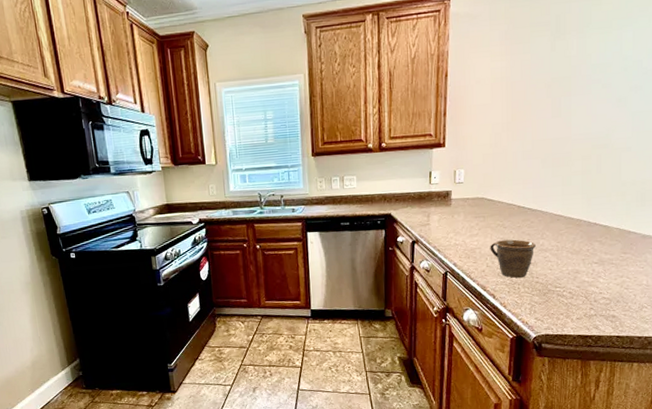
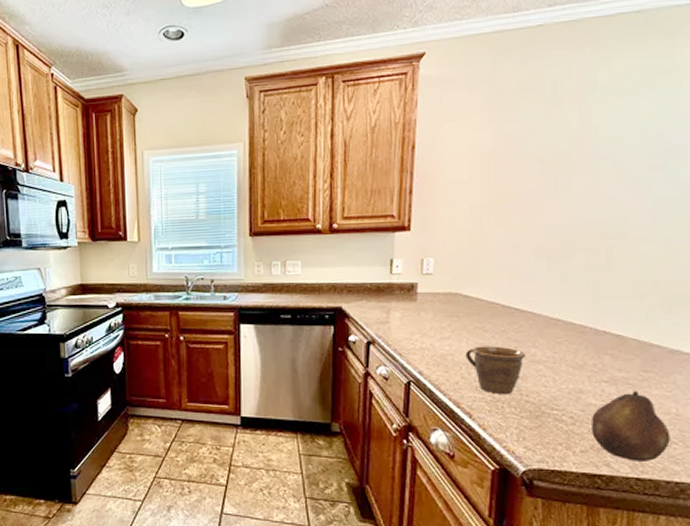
fruit: none [585,268,642,323] -> present [592,390,670,461]

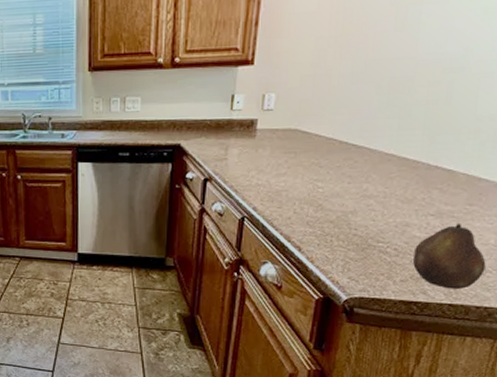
mug: present [465,346,527,394] -> none [299,181,359,228]

